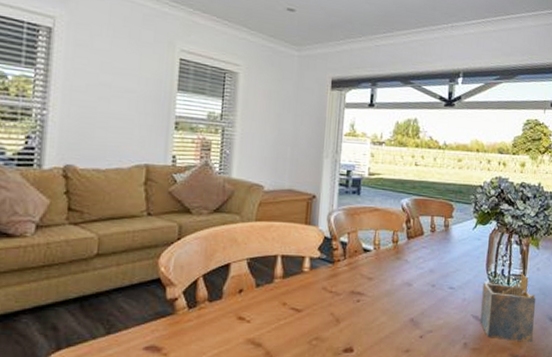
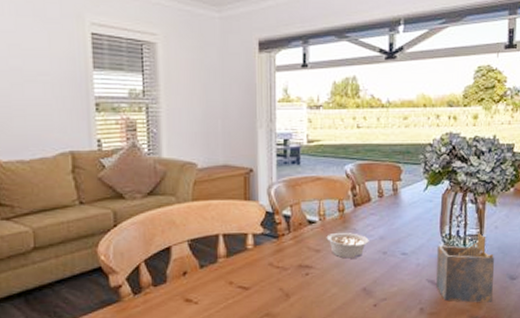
legume: none [379,262,419,289] -> present [326,232,369,259]

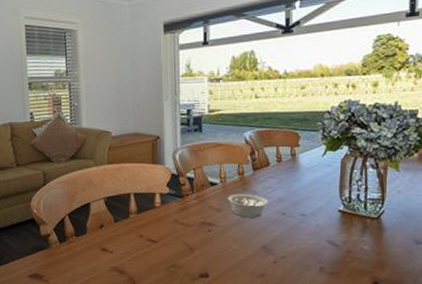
napkin holder: present [436,233,495,303] -> none [336,197,399,265]

